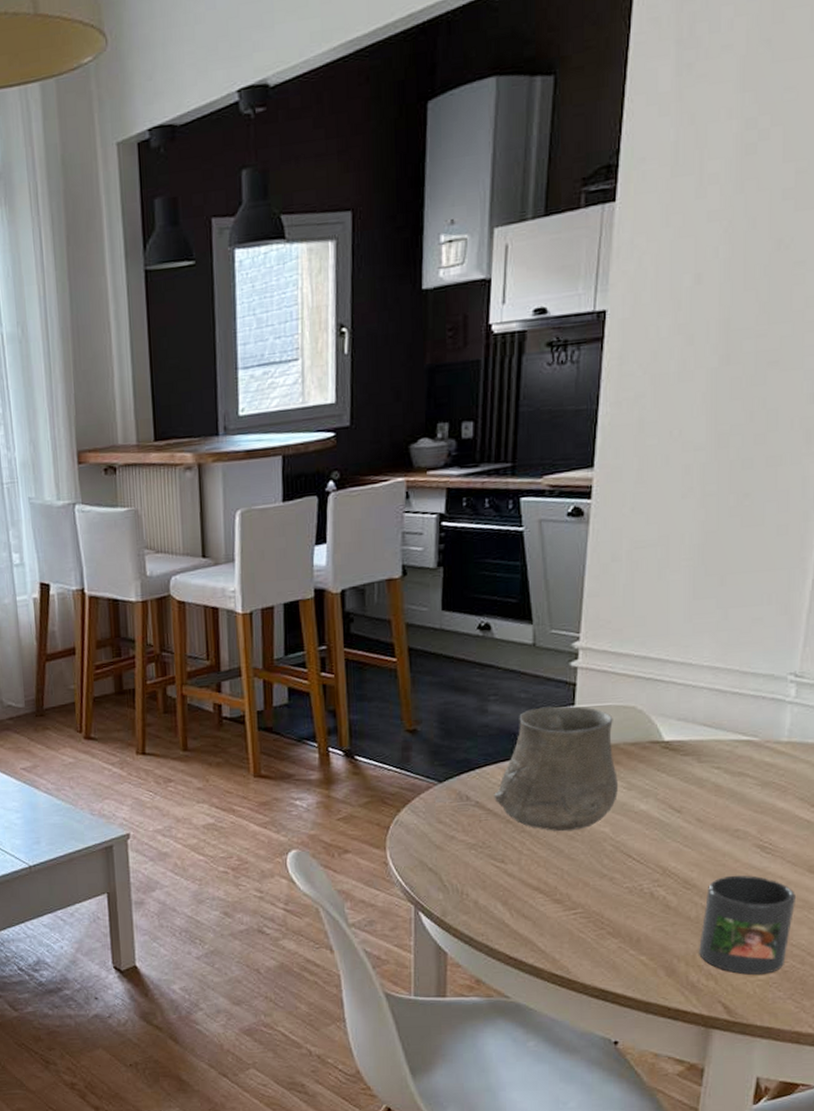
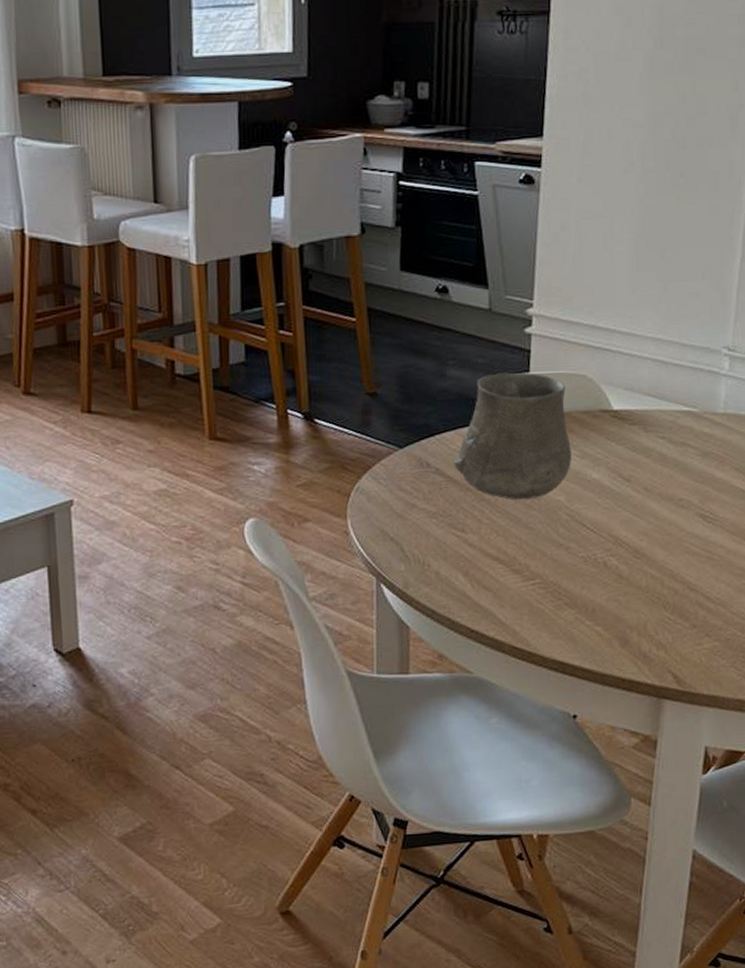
mug: present [699,875,795,975] -> none [650,544,735,644]

